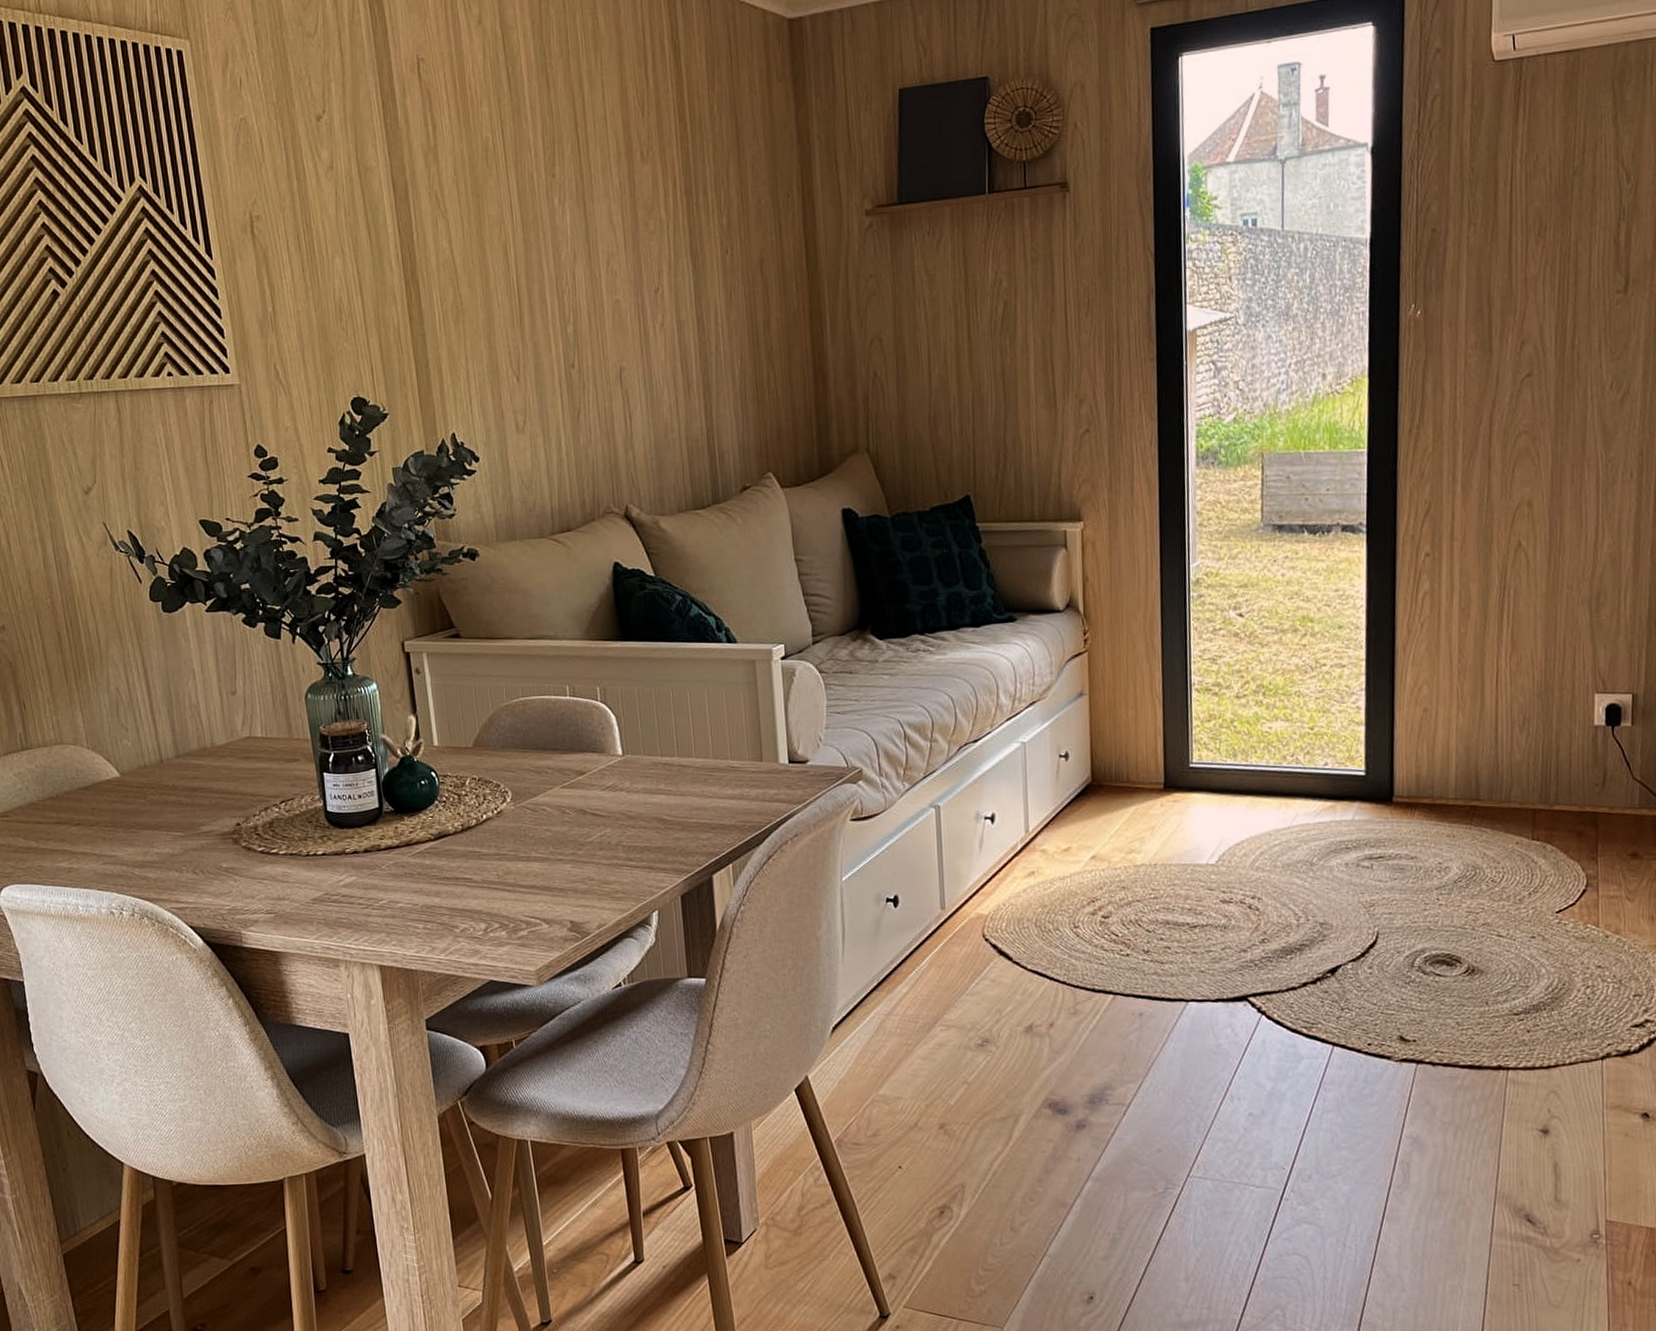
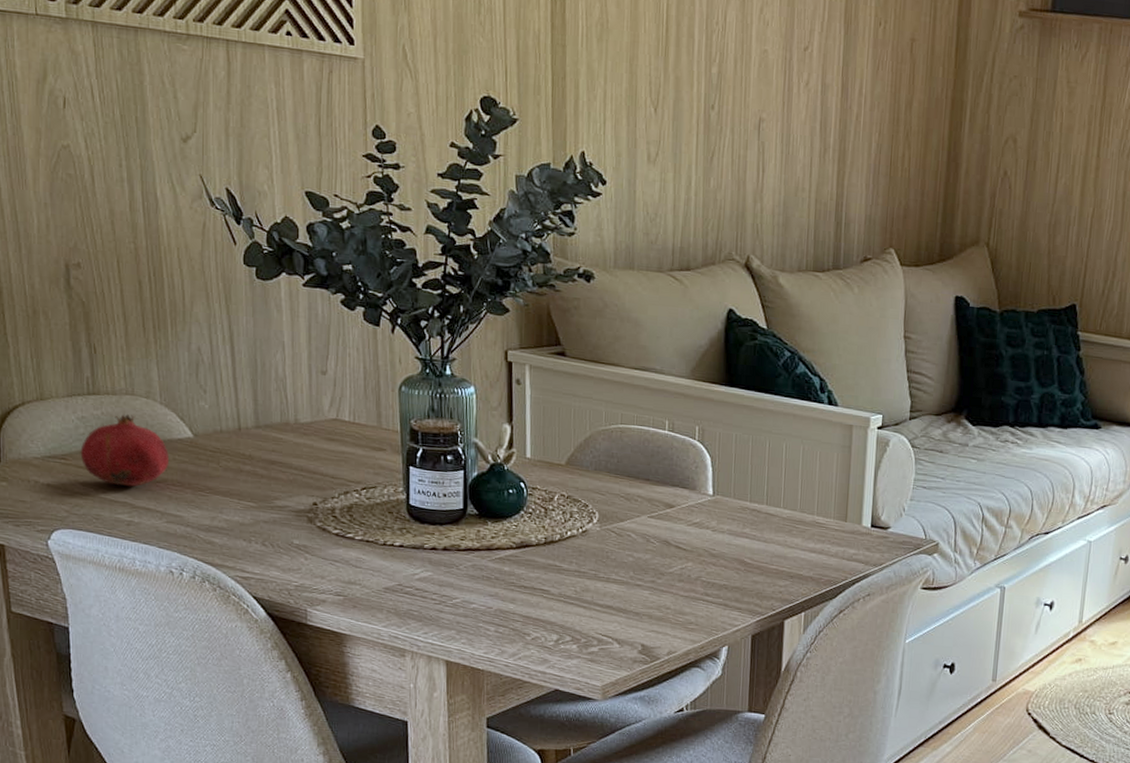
fruit: none [19,763,101,834] -> present [80,413,170,487]

